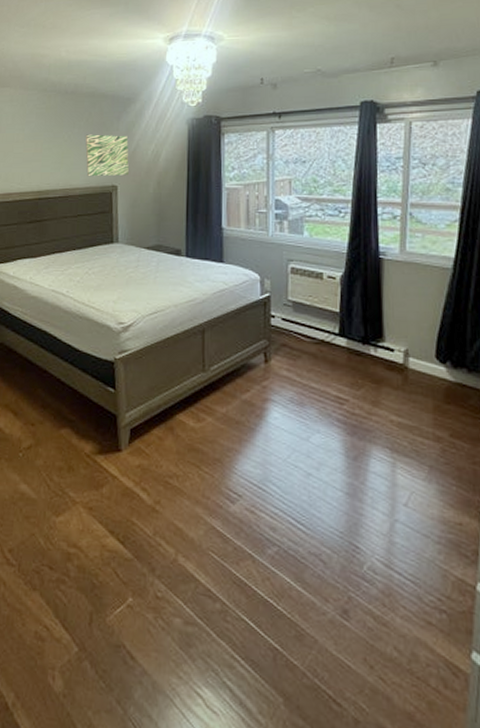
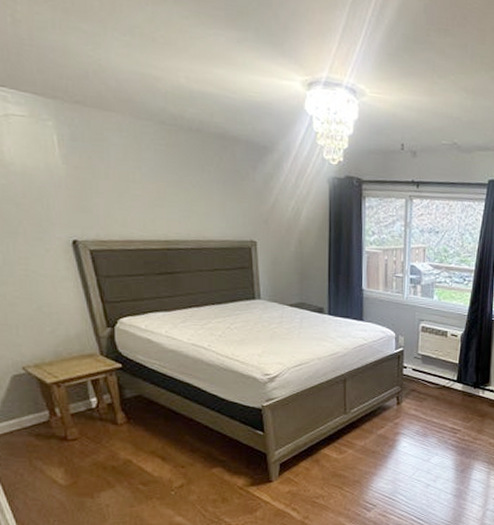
wall art: present [85,134,129,177] -> none [217,182,268,231]

